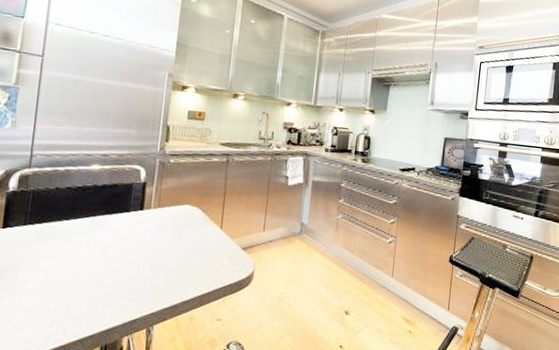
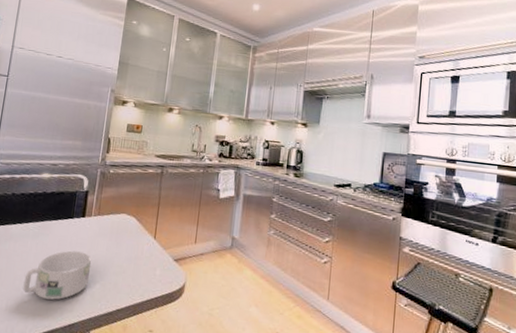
mug: none [74,245,153,298] -> present [23,250,92,300]

